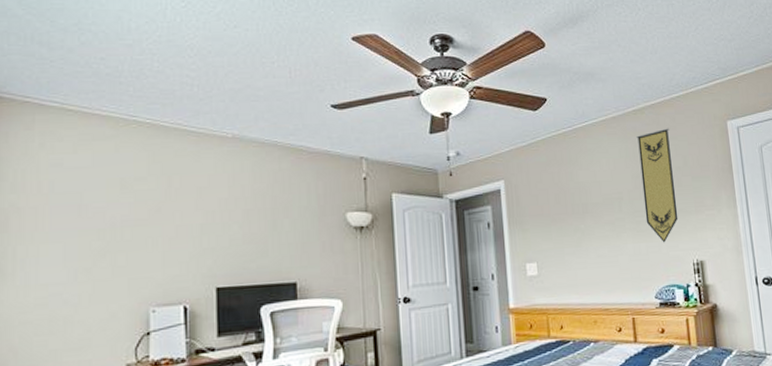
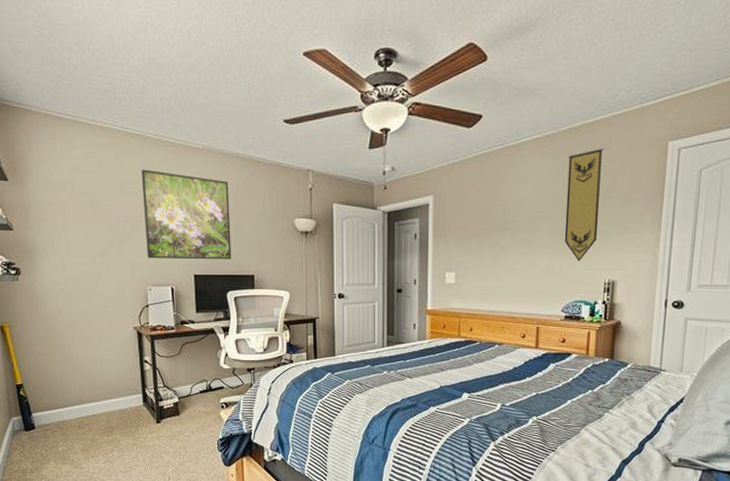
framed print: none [151,162,267,271] -> present [142,169,232,260]

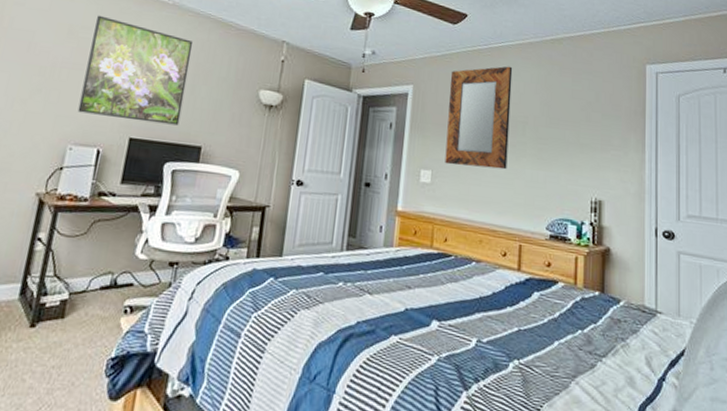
home mirror: none [467,163,529,265] -> present [445,66,513,170]
pennant: present [564,148,604,262] -> none [548,62,585,175]

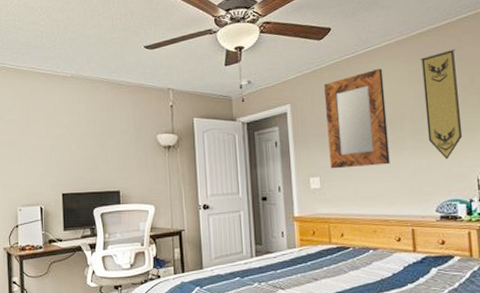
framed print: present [77,15,193,126] -> none [15,98,98,180]
pennant: none [548,62,585,175] -> present [420,49,463,160]

